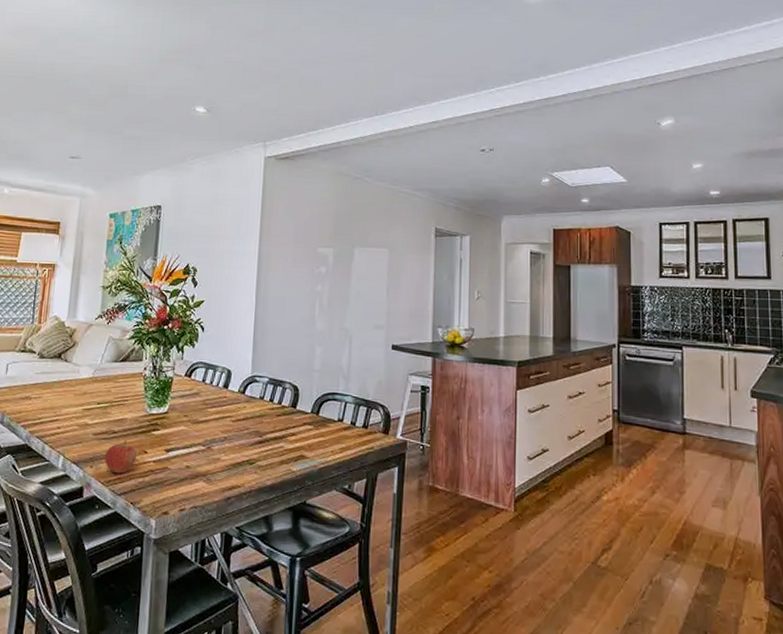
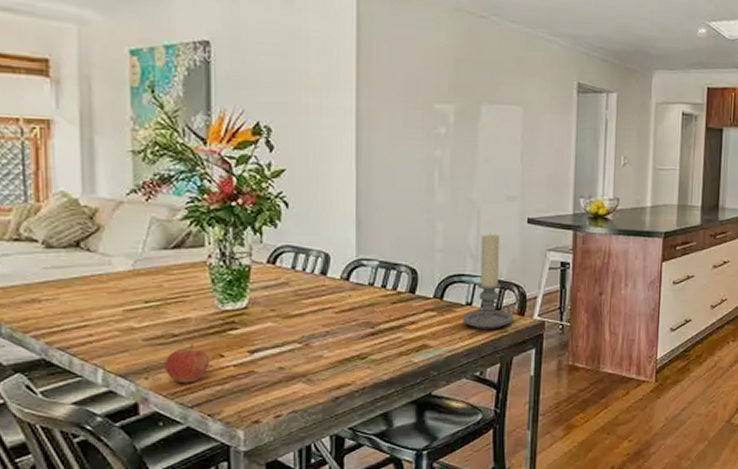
candle holder: none [335,358,380,446] -> present [463,234,514,330]

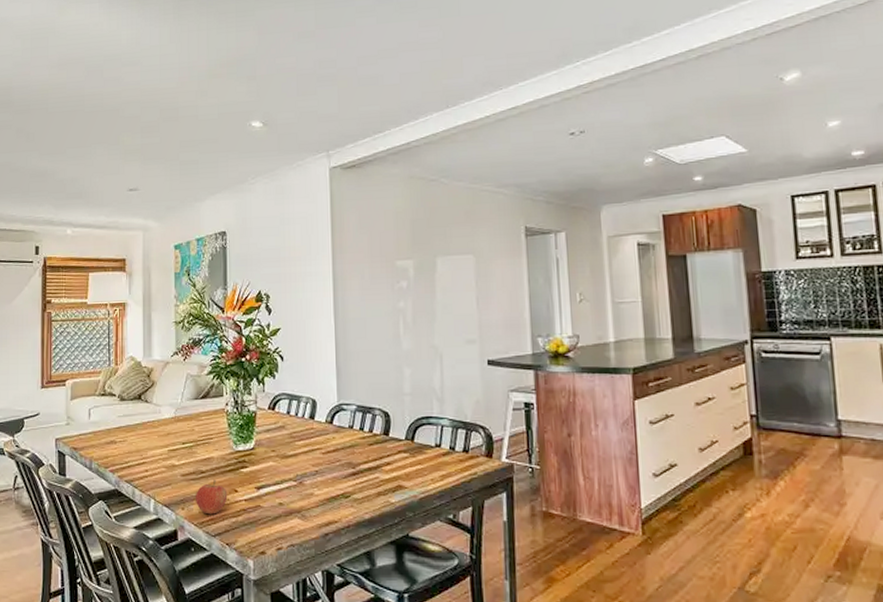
candle holder: present [463,234,514,330] -> none [433,377,483,472]

